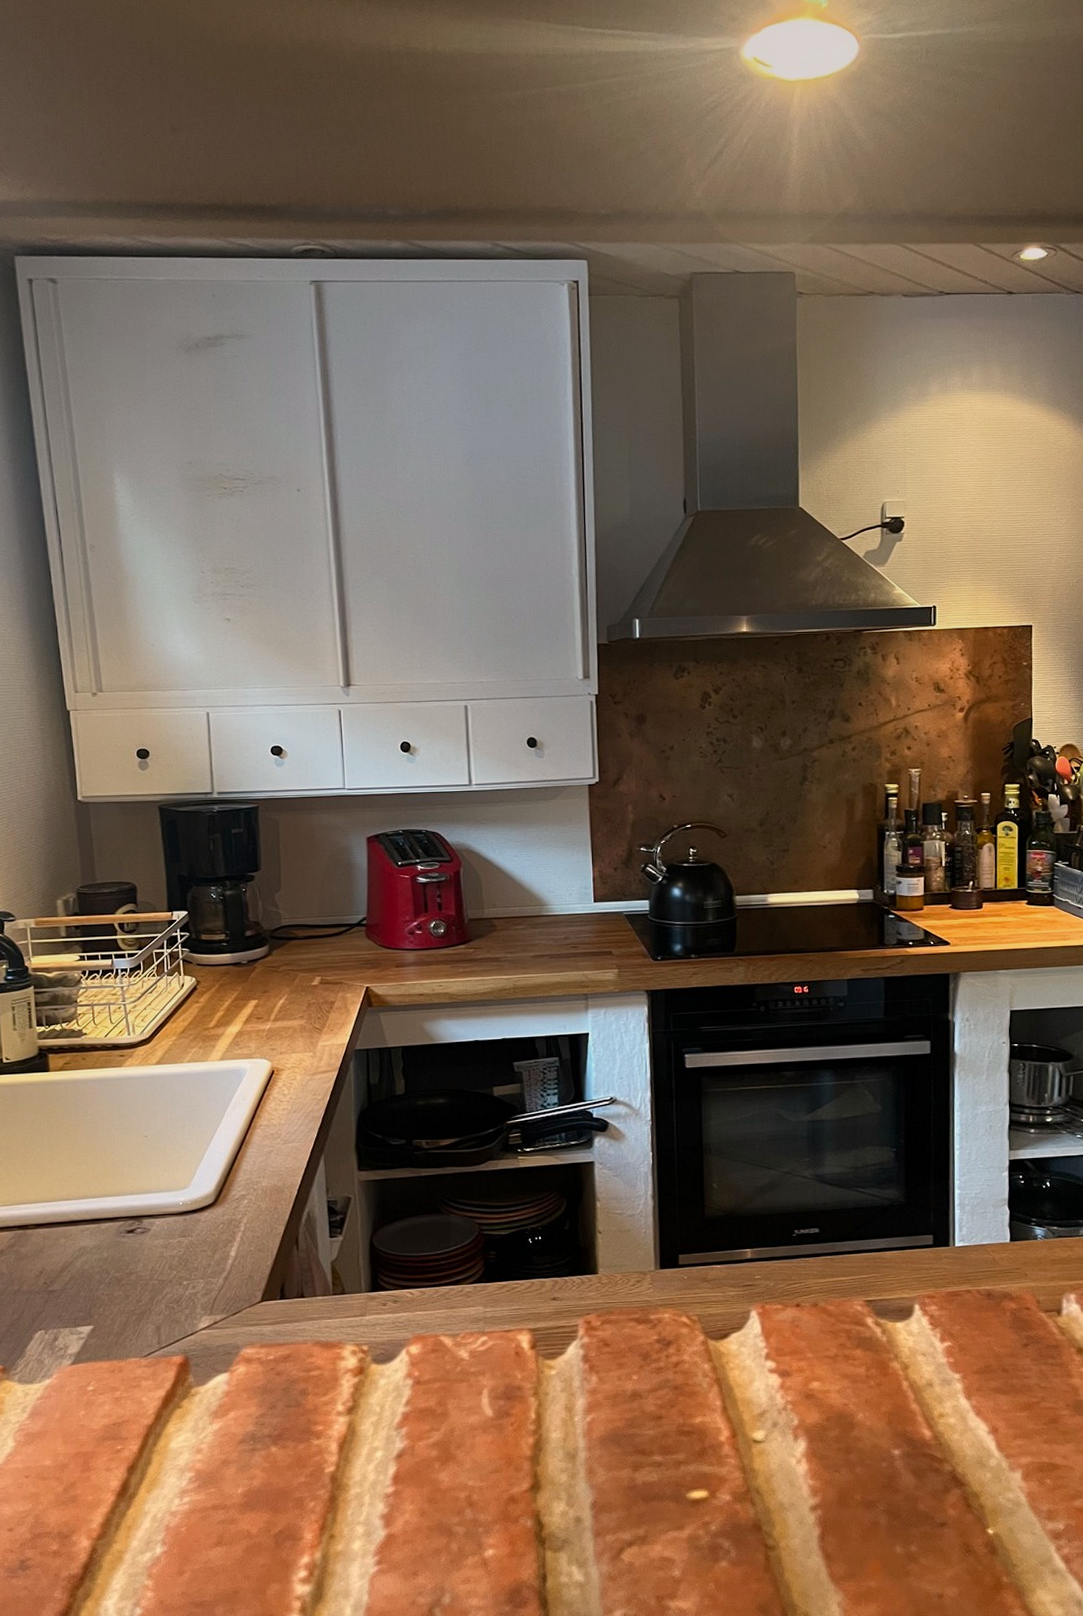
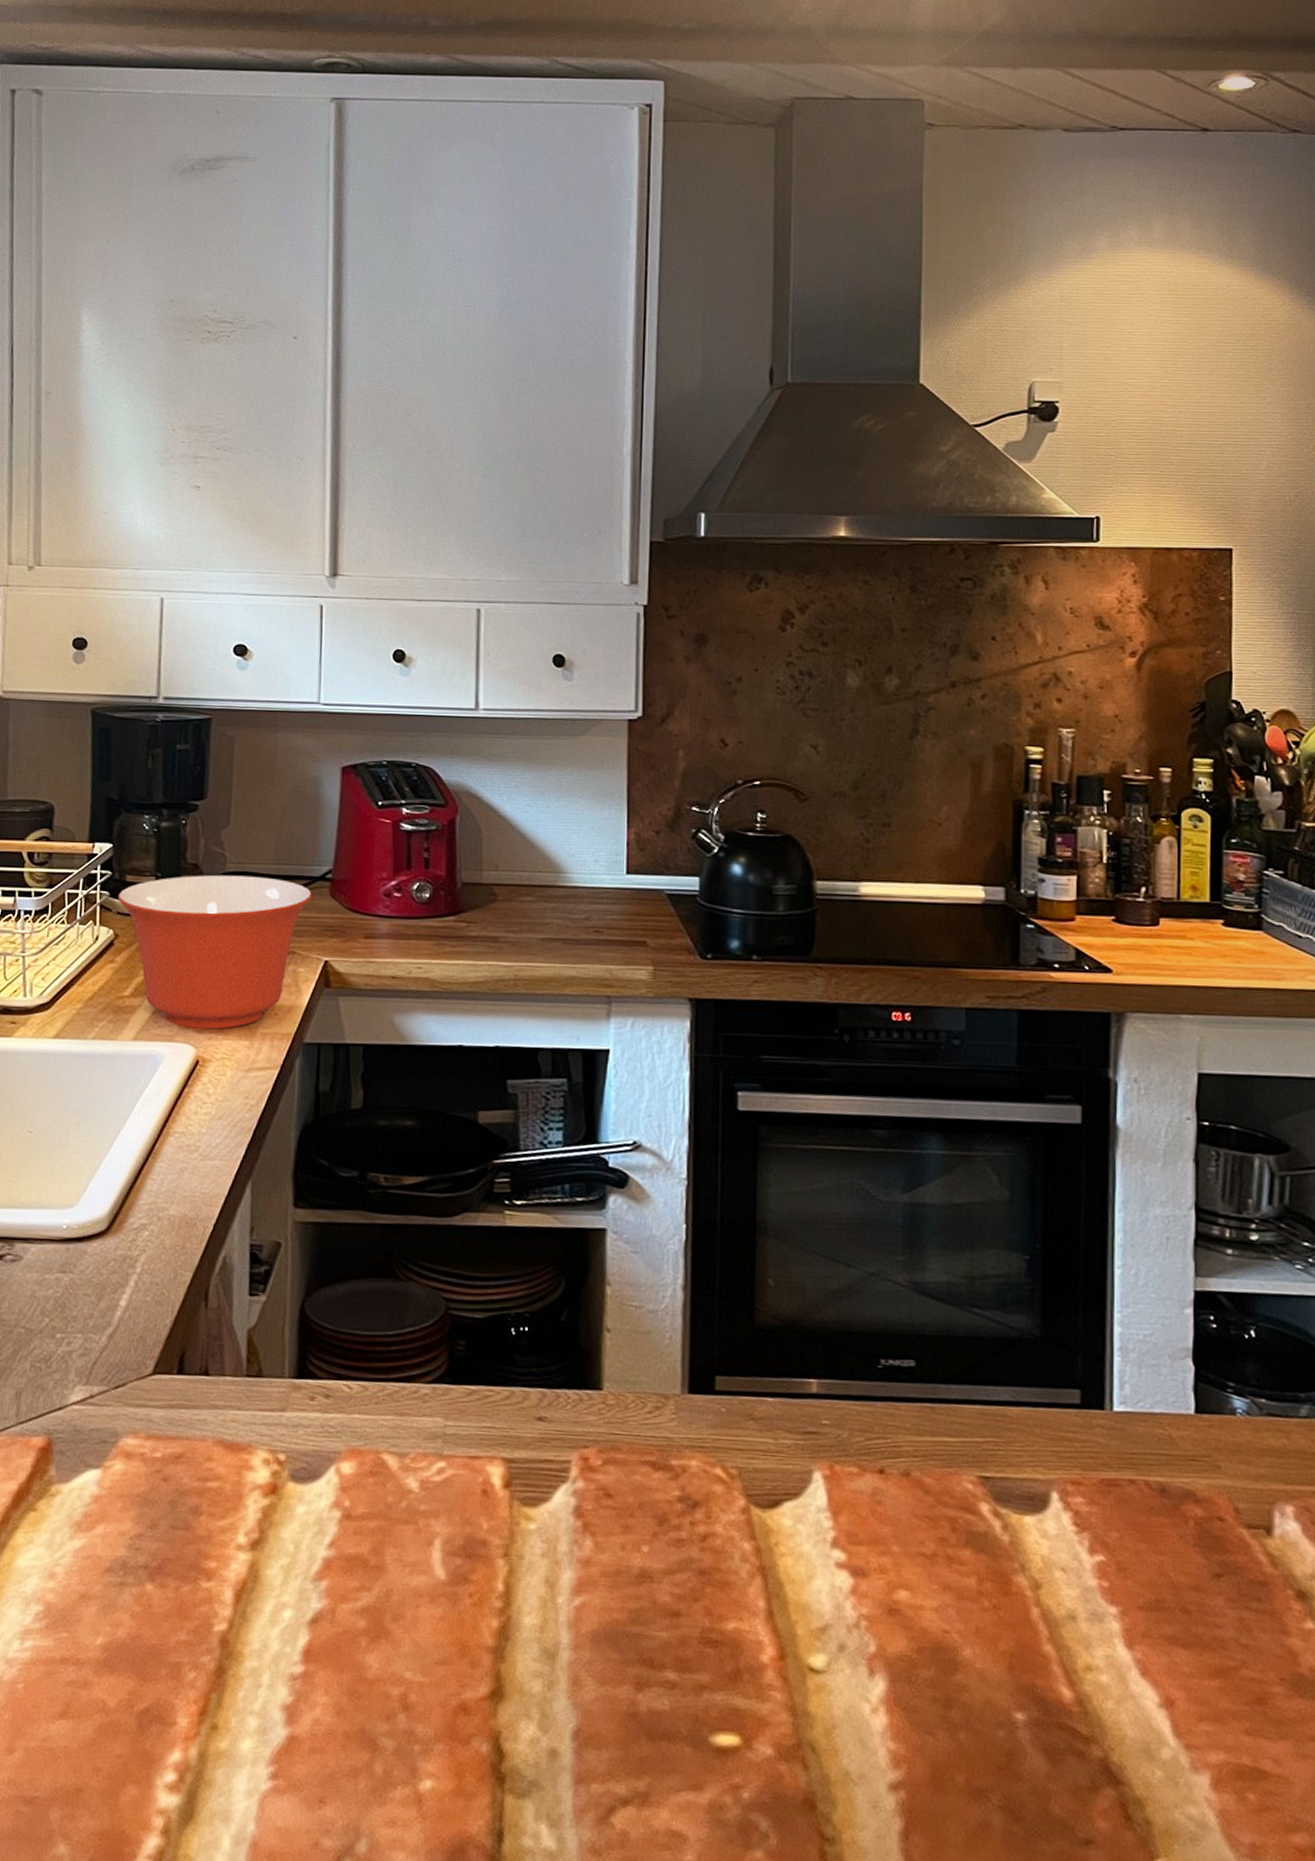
mixing bowl: none [196,927,353,1047] -> present [117,874,313,1030]

